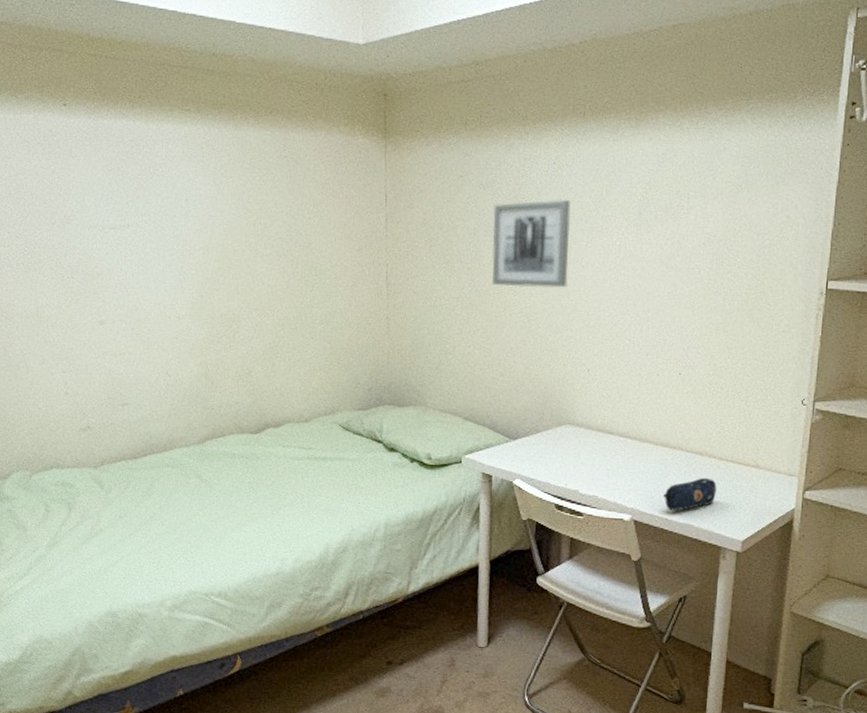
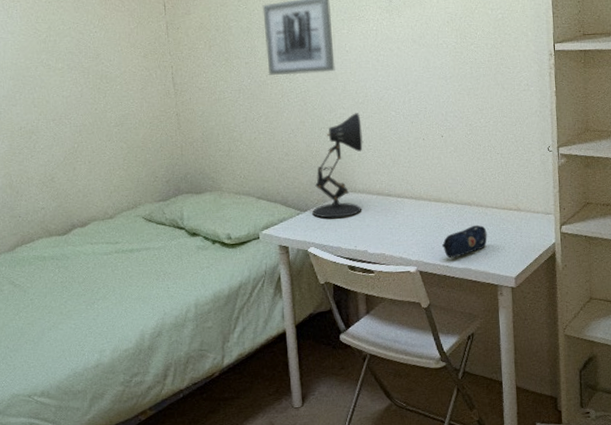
desk lamp: none [522,337,590,451] -> present [312,113,363,219]

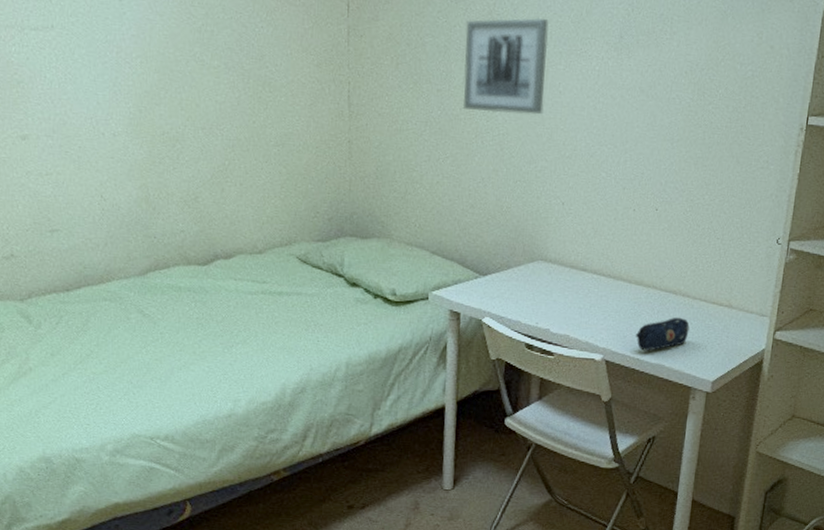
desk lamp: present [312,113,363,219] -> none [493,168,565,288]

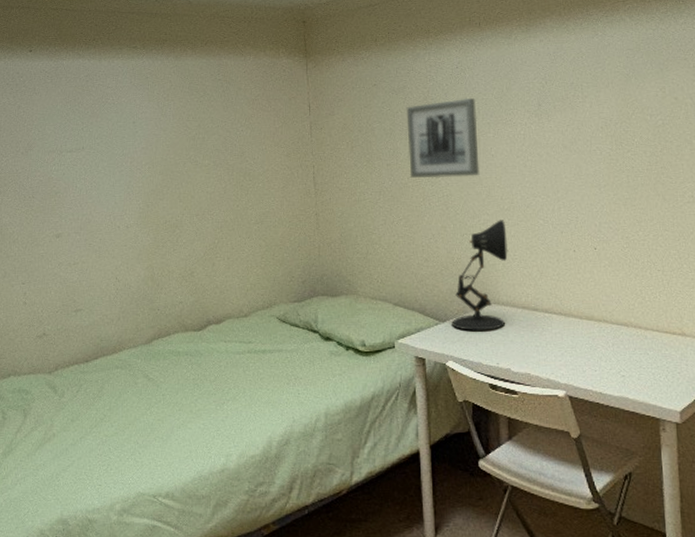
desk lamp: none [493,168,565,288] -> present [452,220,508,331]
pencil case: present [636,317,690,351] -> none [595,348,647,384]

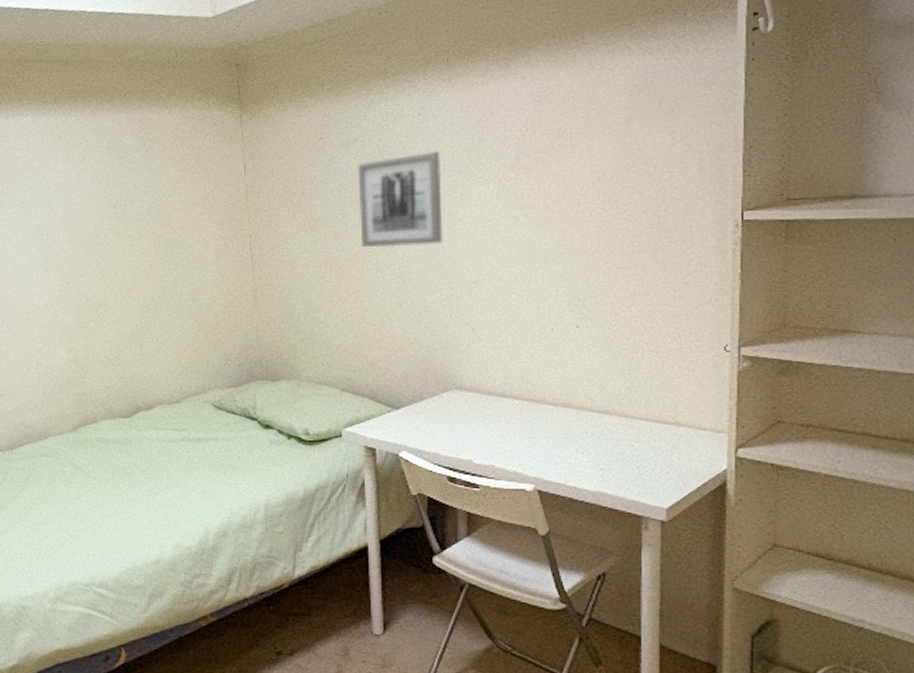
desk lamp: present [452,220,508,331] -> none [406,294,473,419]

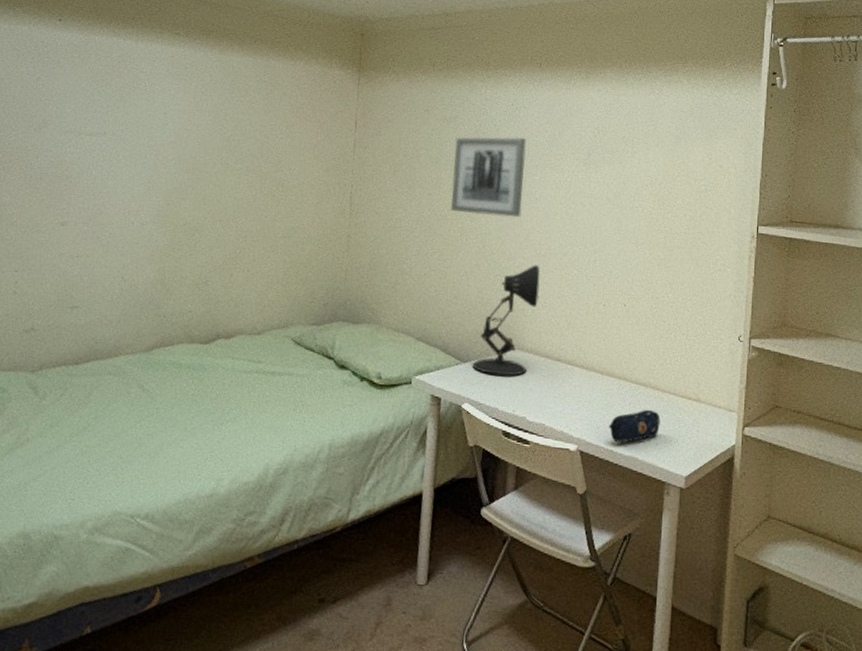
desk lamp: none [406,294,473,419] -> present [473,265,540,376]
pencil case: none [570,439,631,478] -> present [609,409,660,443]

